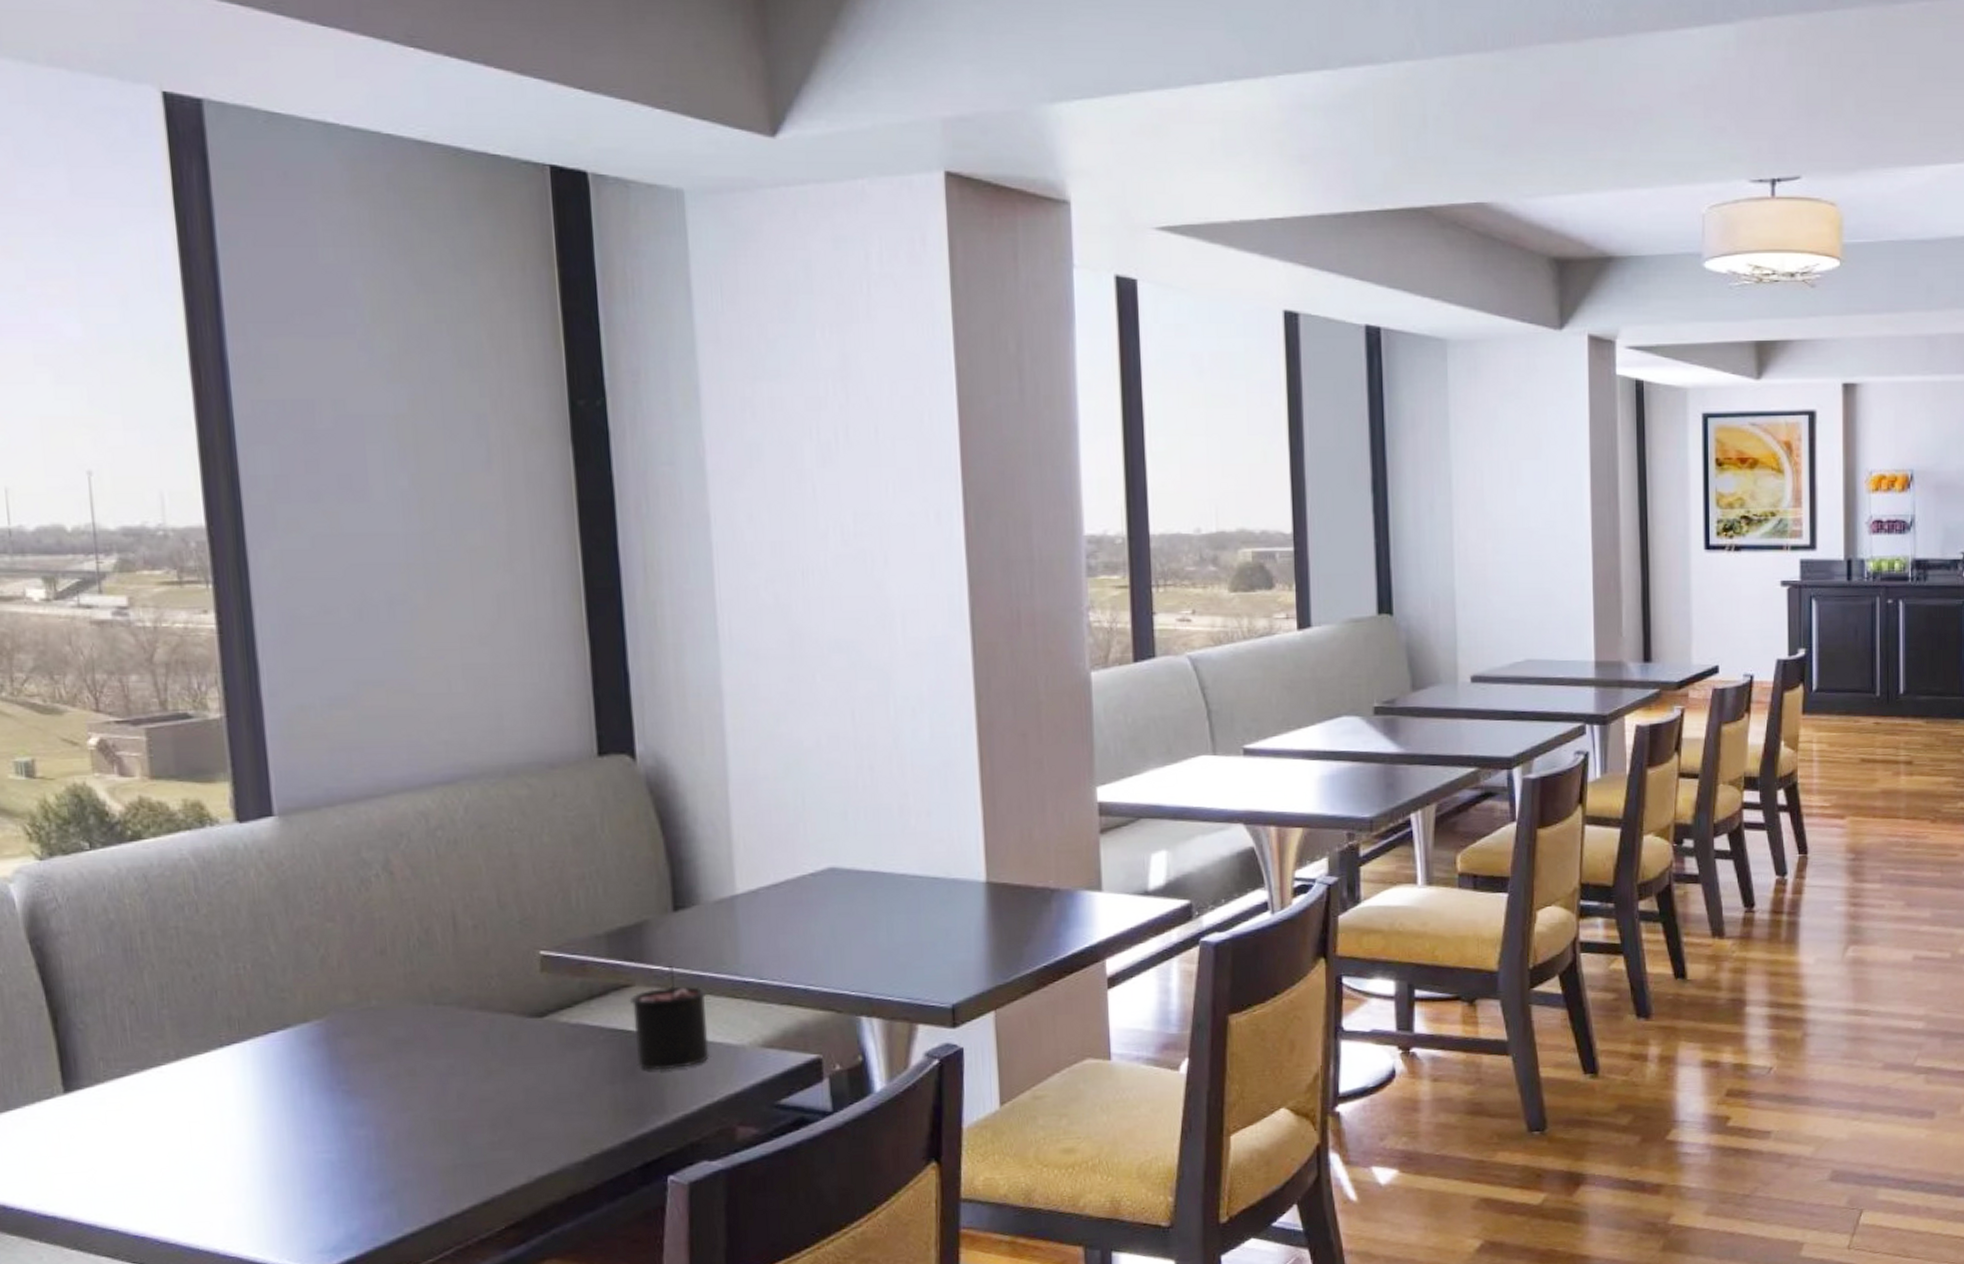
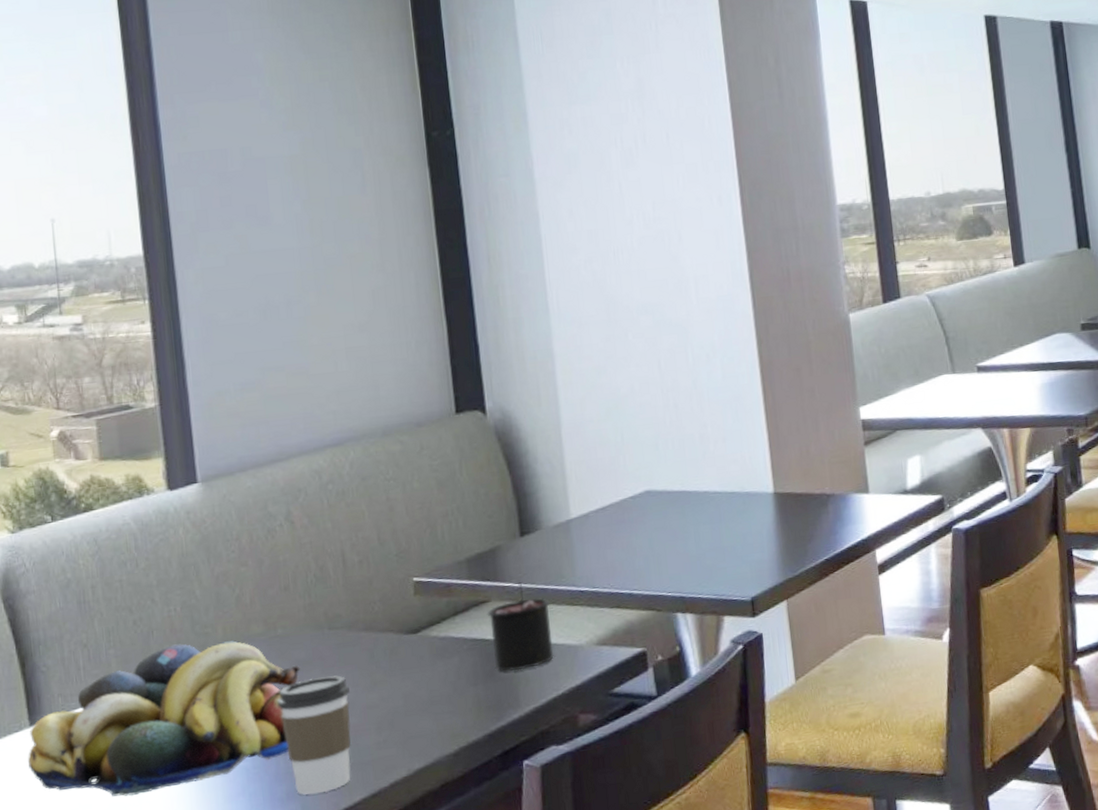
fruit bowl: none [61,1008,399,1184] -> present [28,641,301,797]
coffee cup: none [370,1060,459,1198] -> present [277,675,351,795]

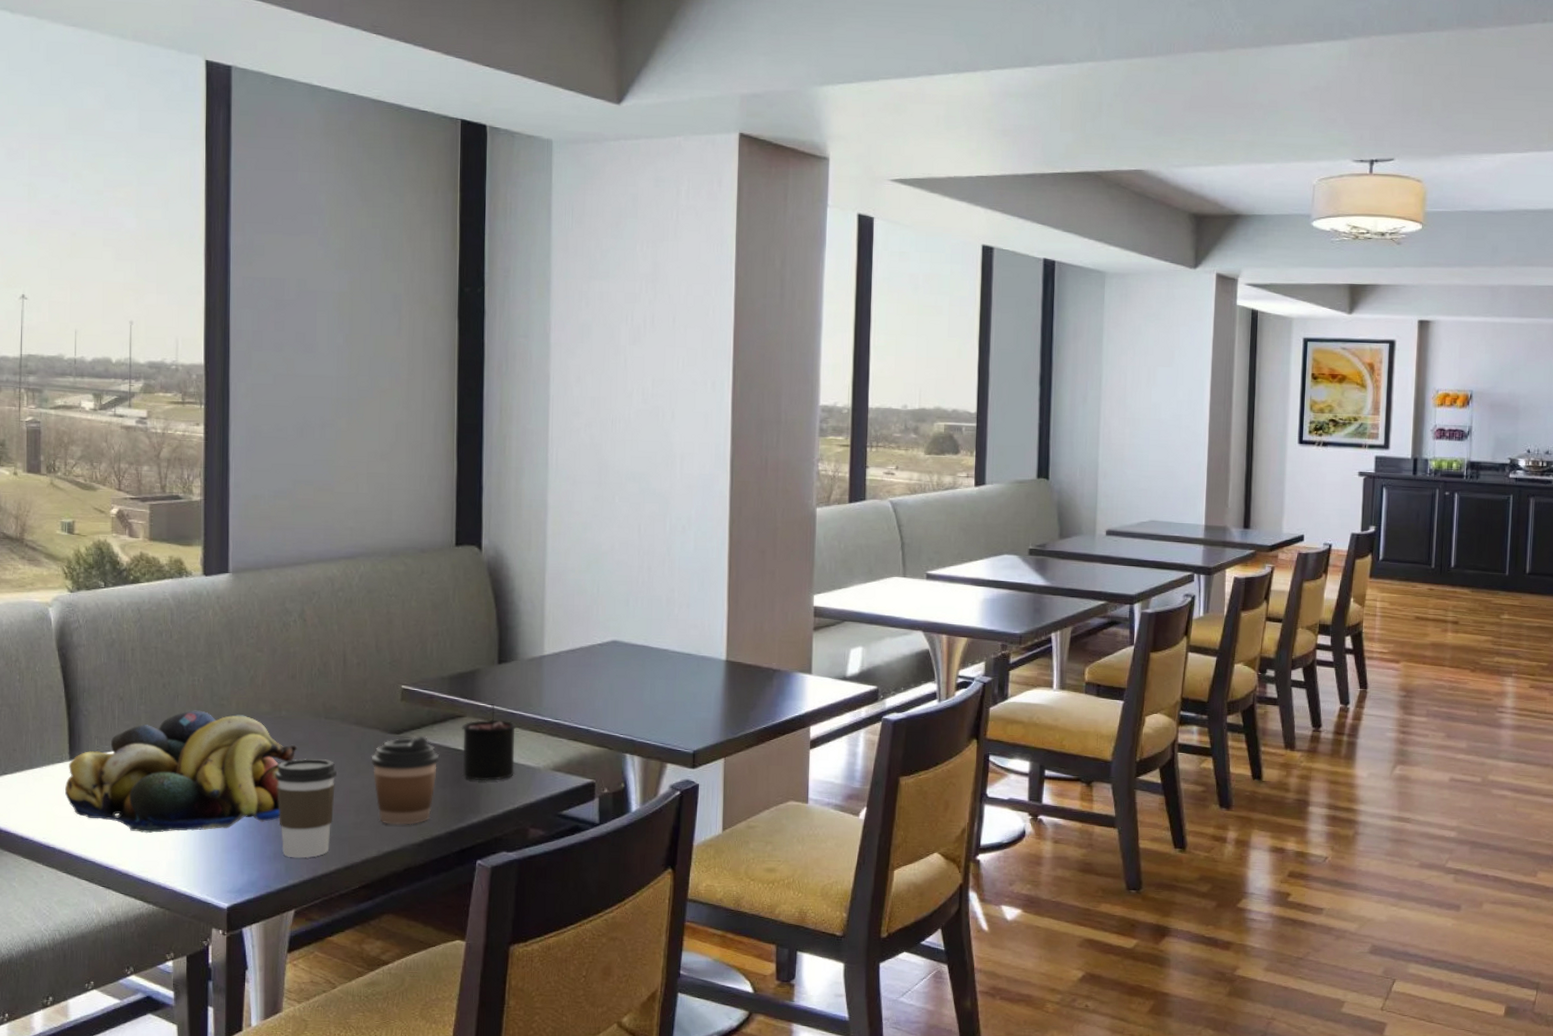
coffee cup: none [388,630,467,738] -> present [372,735,440,825]

